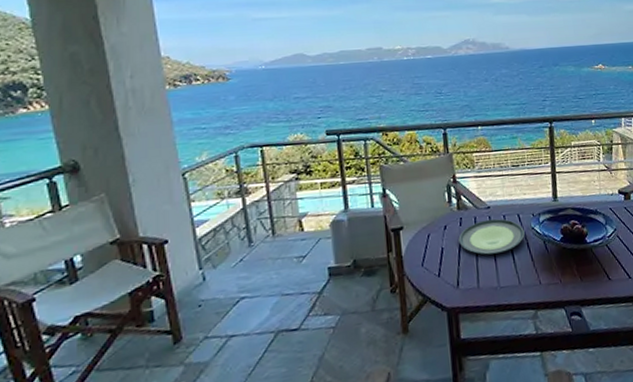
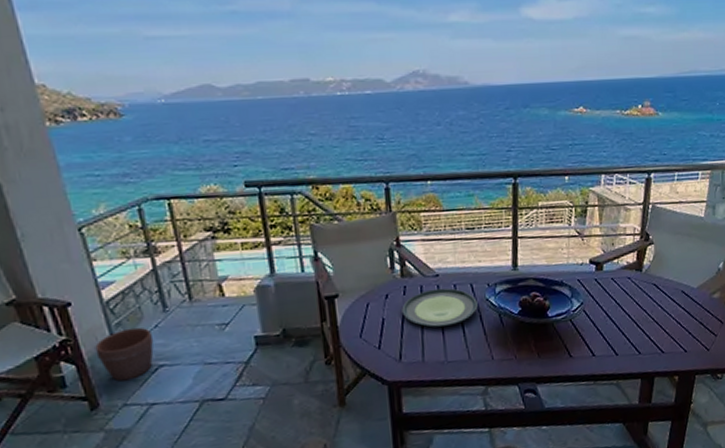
flowerpot: none [185,261,238,315] -> present [95,327,154,382]

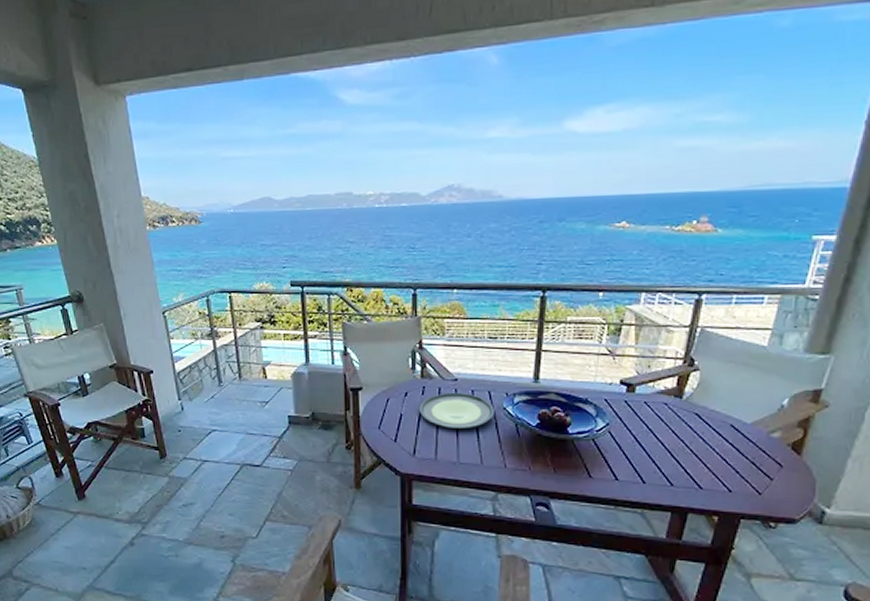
flowerpot: present [95,327,154,382] -> none [167,396,210,439]

